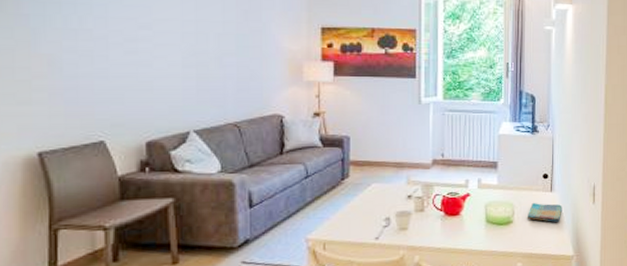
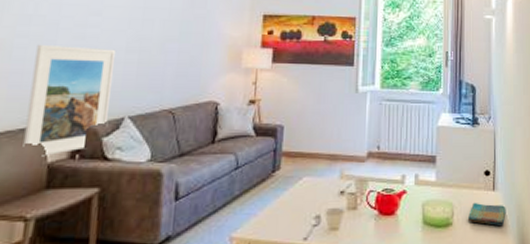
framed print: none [88,59,174,170] -> present [23,44,116,157]

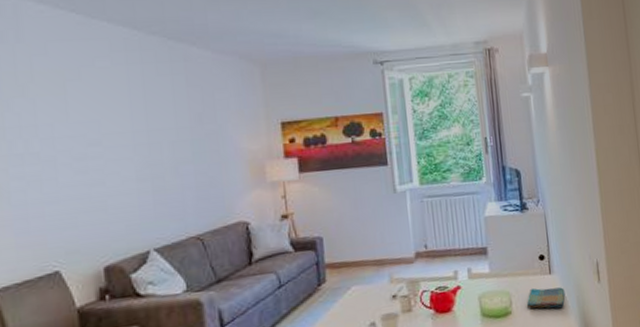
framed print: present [23,44,116,157] -> none [37,180,134,302]

